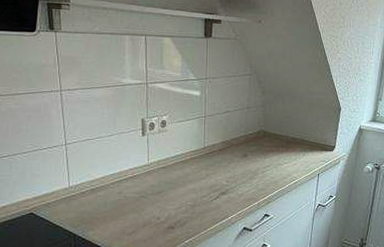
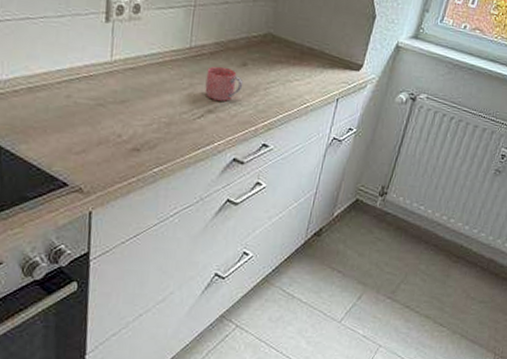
mug: none [218,159,246,185] -> present [205,66,244,102]

